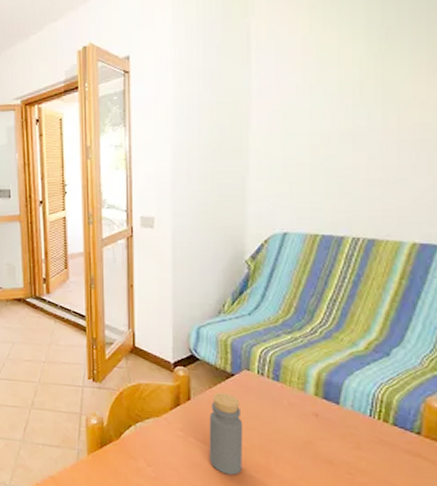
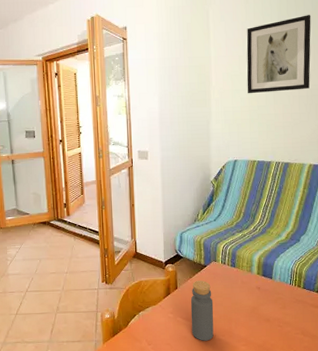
wall art: none [308,16,425,140] -> present [246,15,311,94]

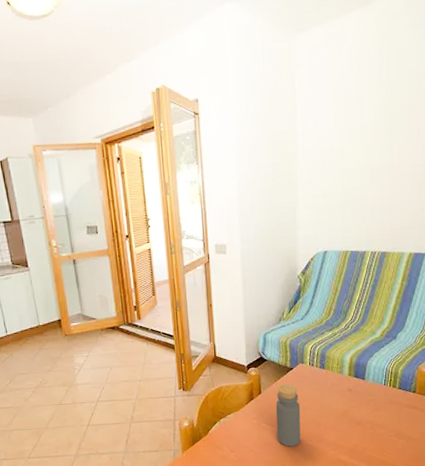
wall art: present [246,15,311,94] -> none [339,76,416,174]

